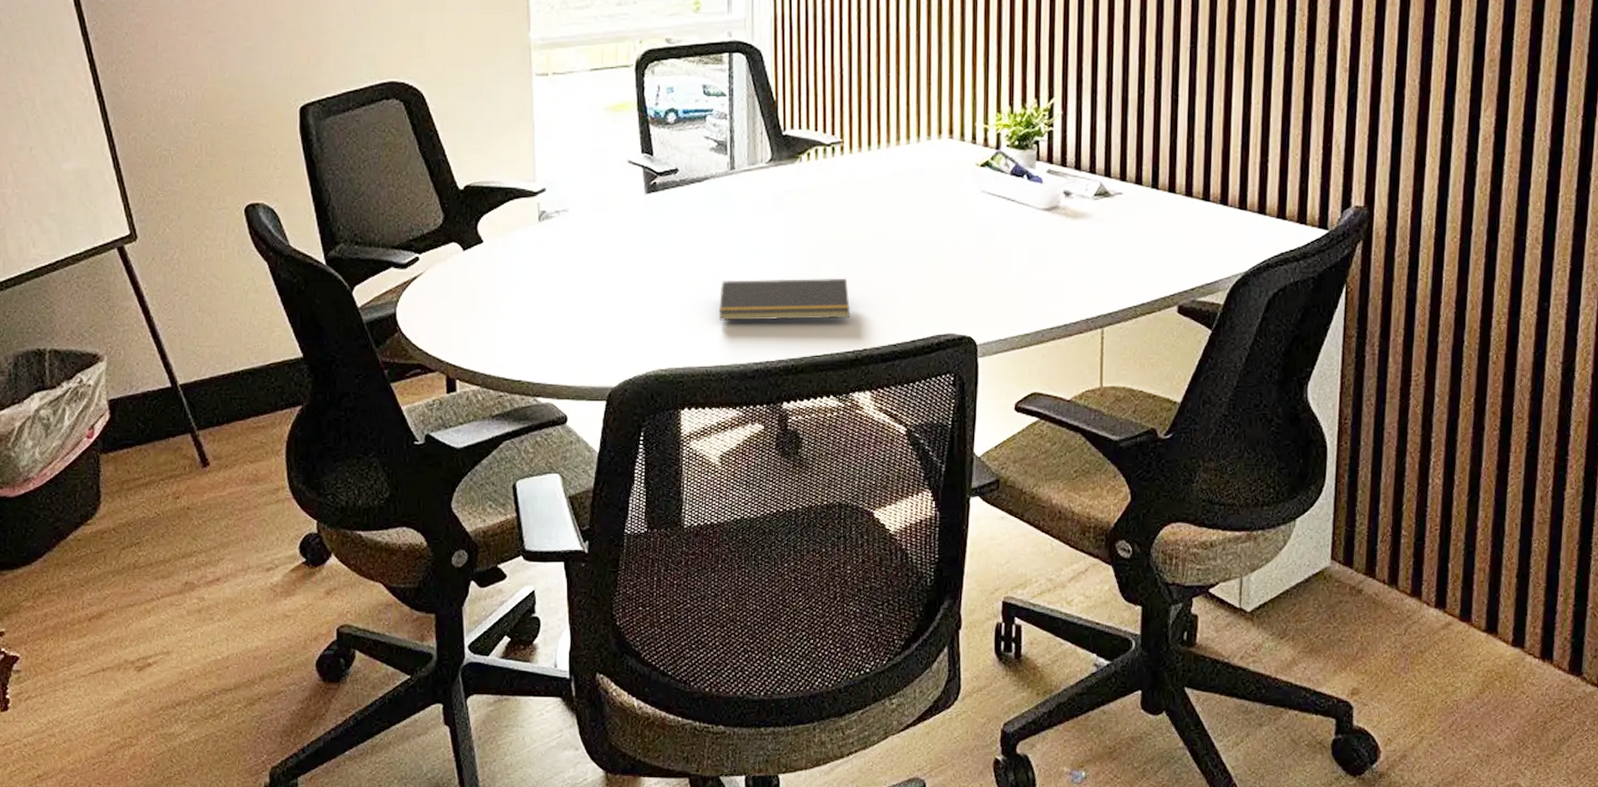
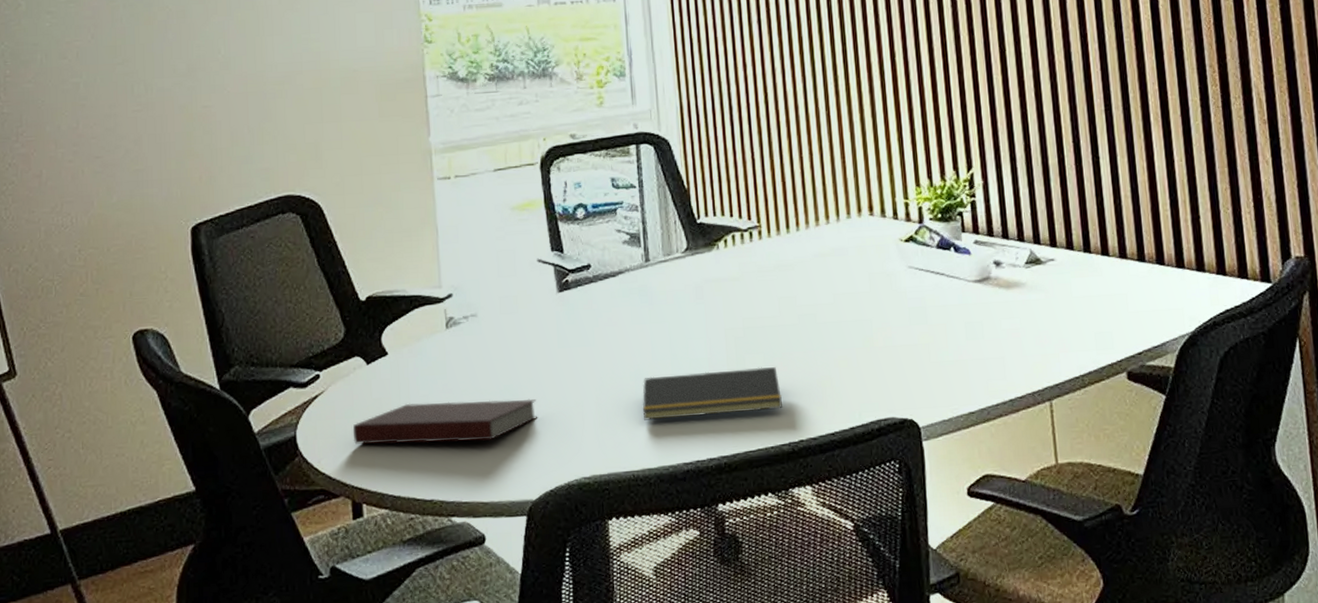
notebook: none [448,289,621,329] -> present [352,398,538,445]

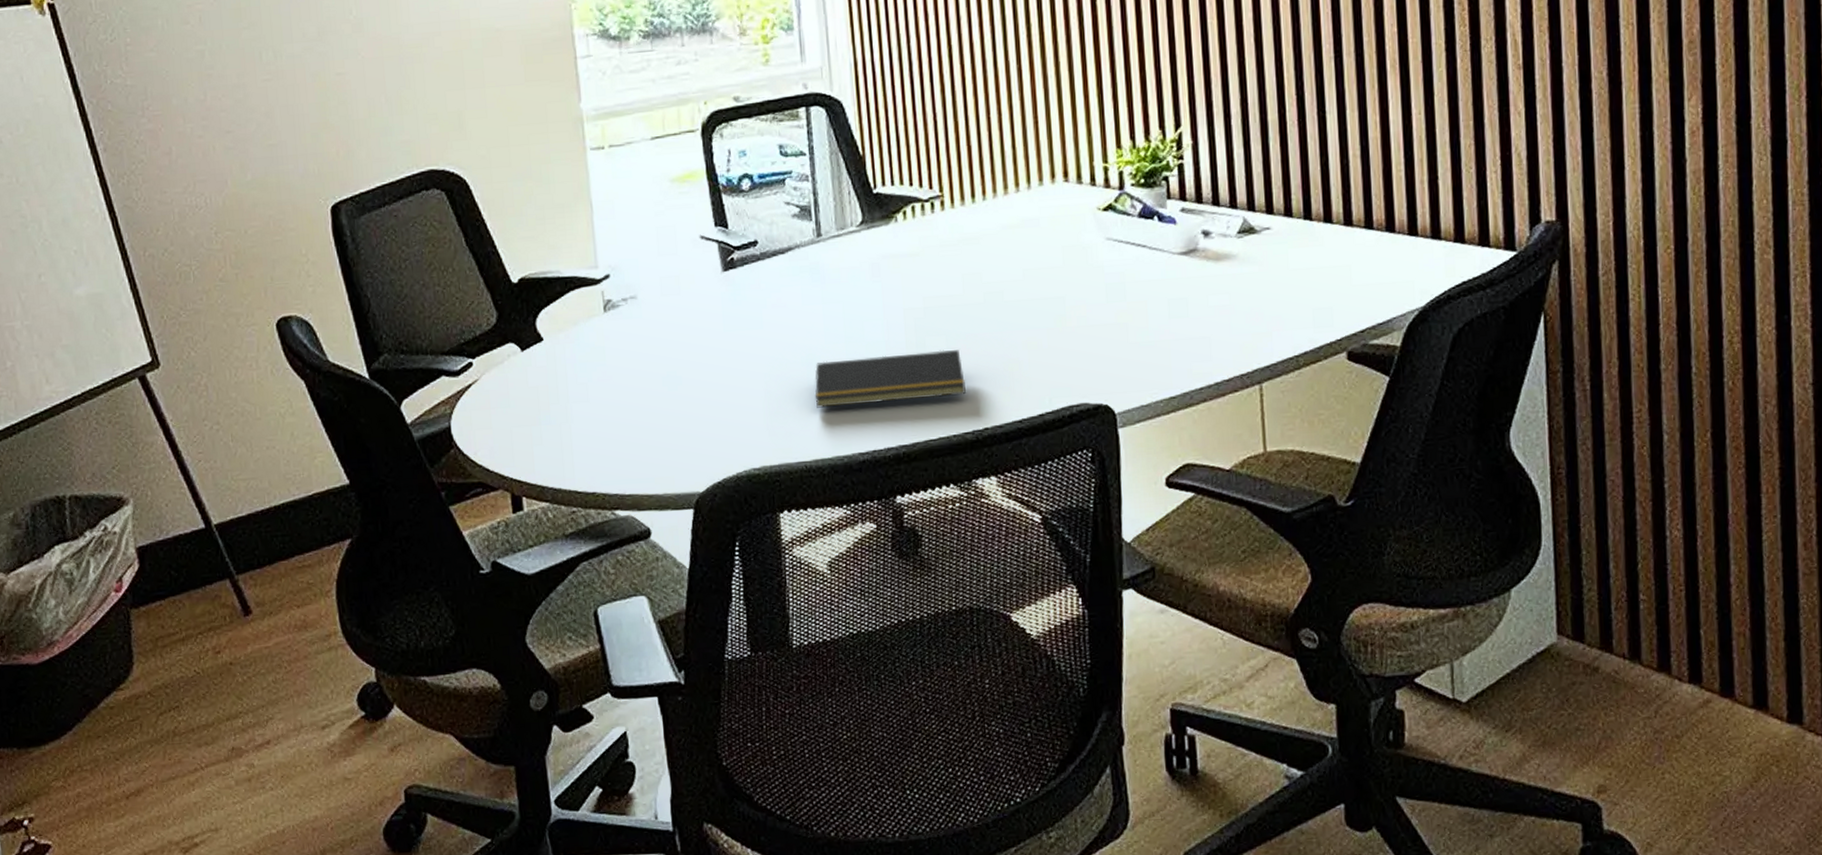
notebook: present [352,398,538,445] -> none [509,386,704,436]

